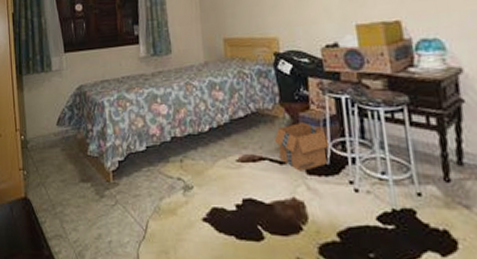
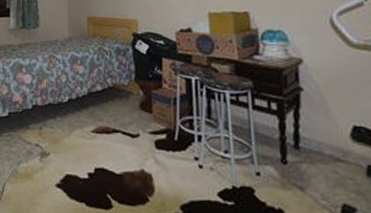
cardboard box: present [274,122,330,171] -> none [127,99,178,145]

